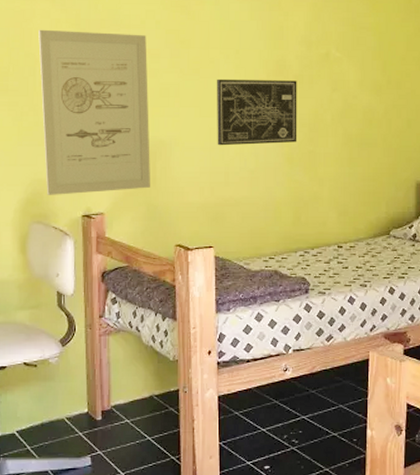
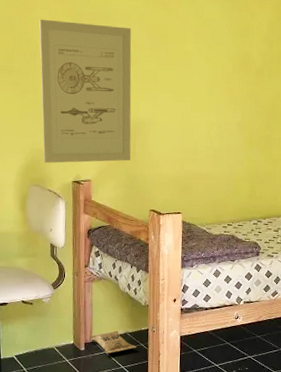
bag: none [106,393,166,423] -> present [88,330,137,354]
wall art: present [216,78,297,146] -> none [188,69,259,128]

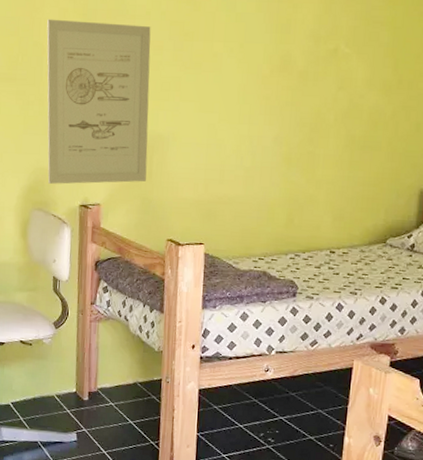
bag: present [88,330,137,354] -> none [92,379,148,406]

